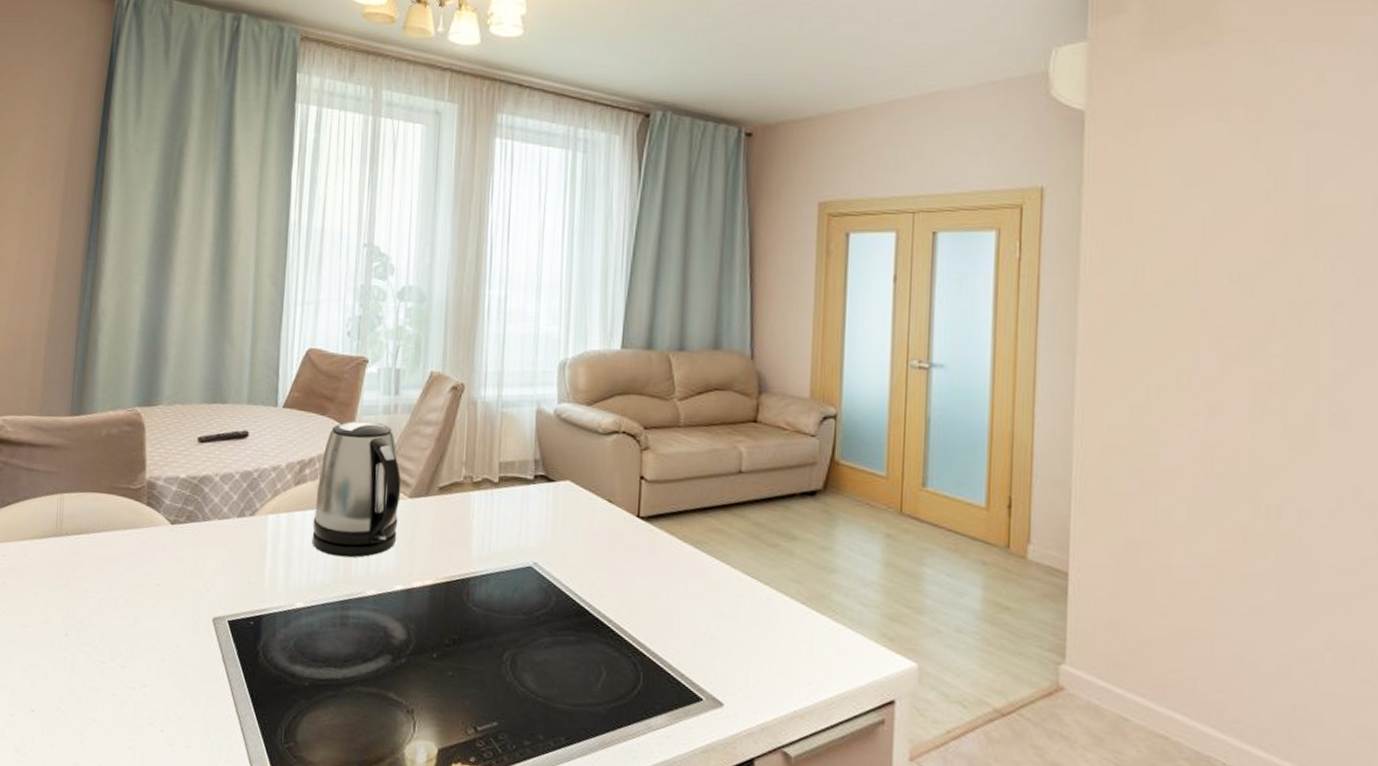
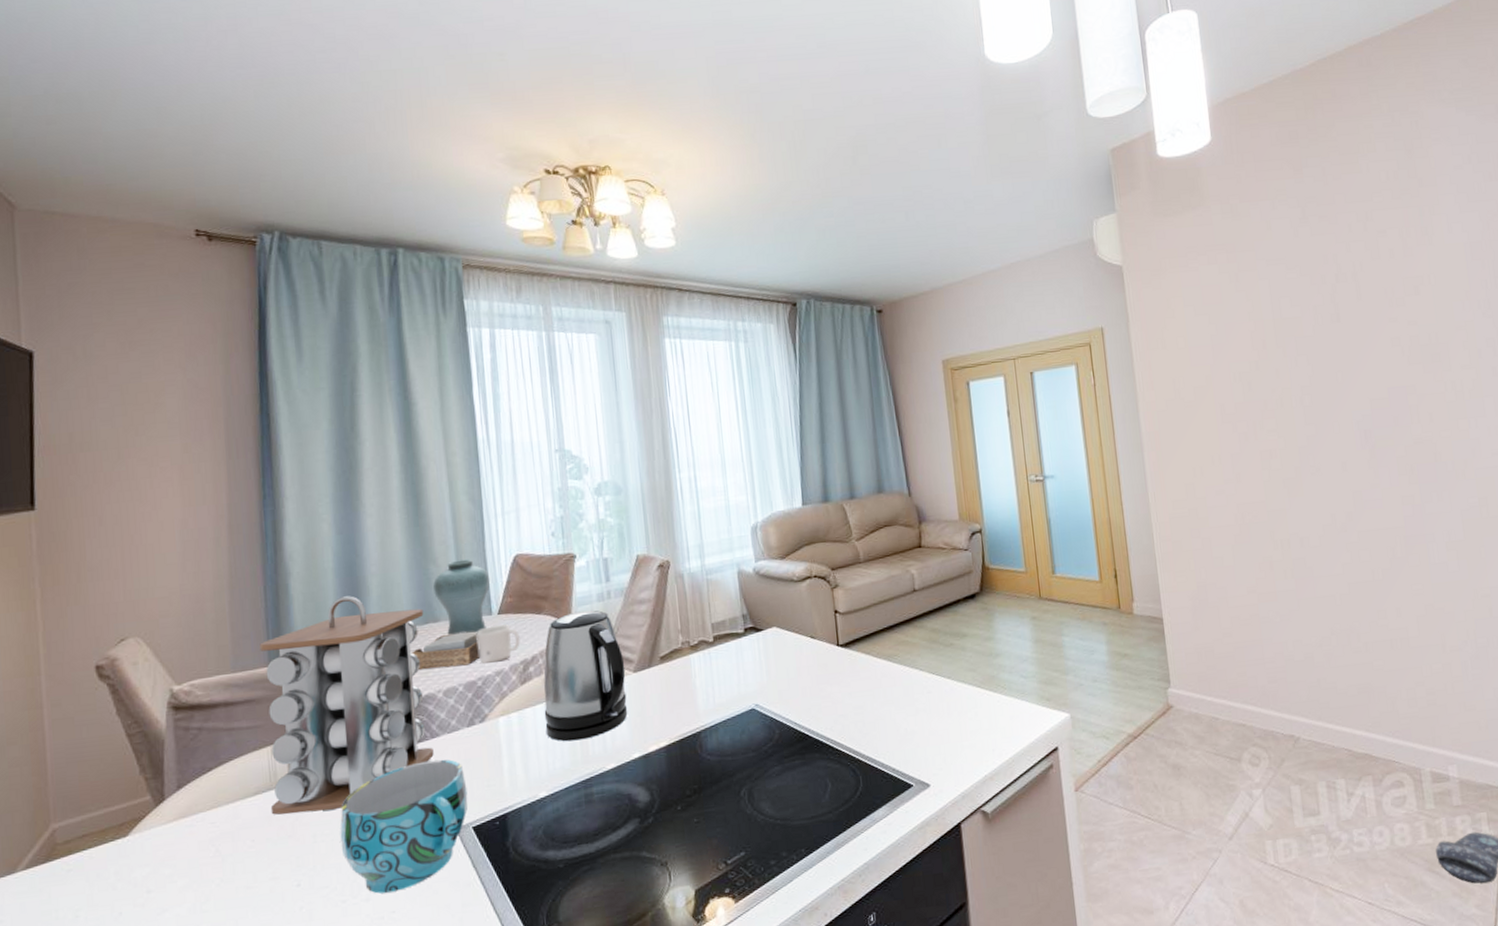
spice rack: none [52,360,214,570] -> present [259,596,434,815]
cup: none [107,542,229,666] -> present [339,759,468,894]
napkin holder: none [197,417,261,455] -> present [412,631,481,671]
vase: none [226,344,281,423] -> present [433,559,491,635]
mug: none [258,418,301,458] -> present [476,623,520,665]

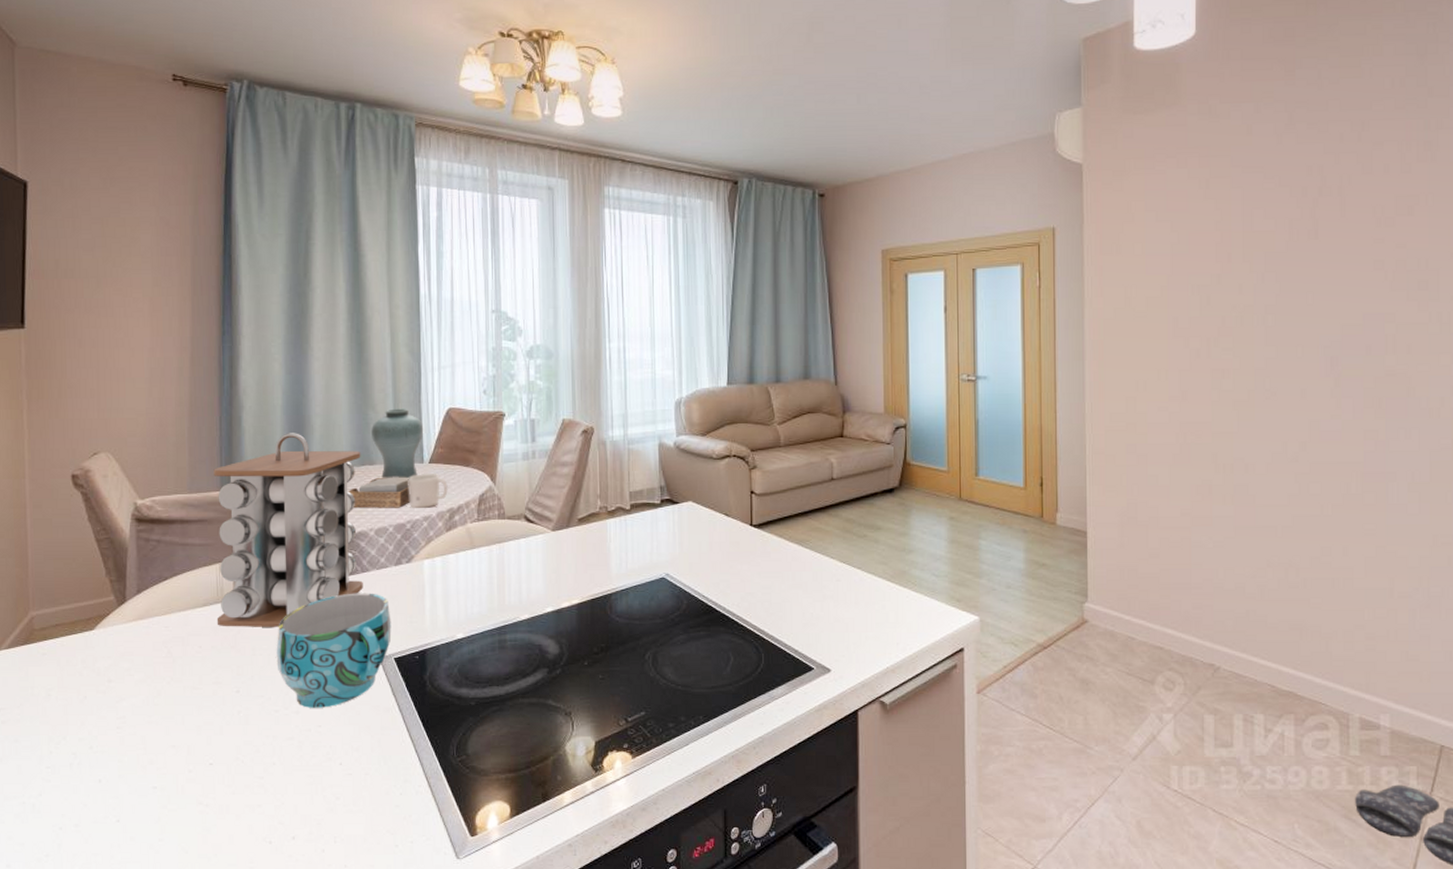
kettle: present [543,610,628,742] -> none [466,467,544,589]

